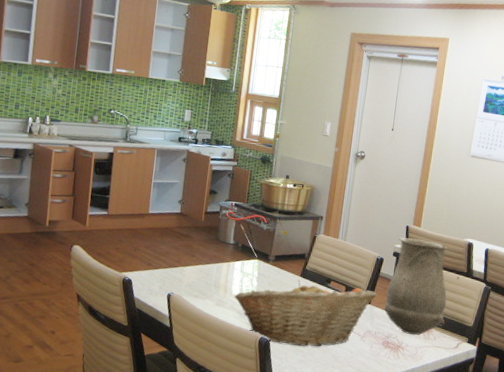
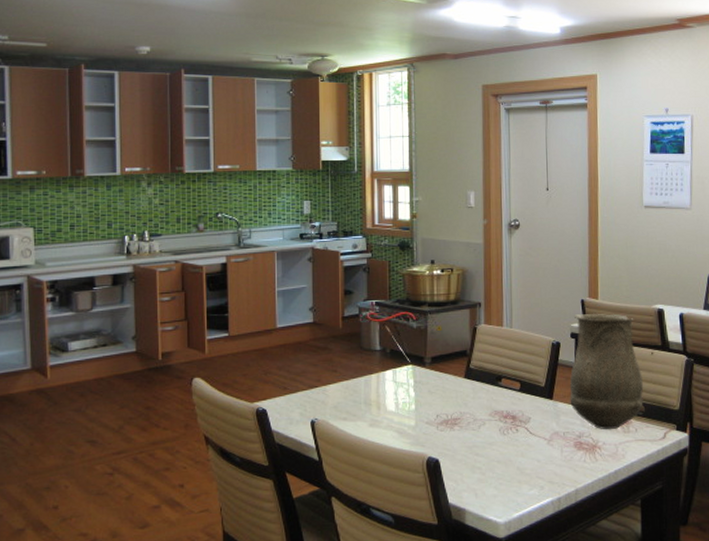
fruit basket: present [234,280,377,347] -> none [390,382,558,463]

